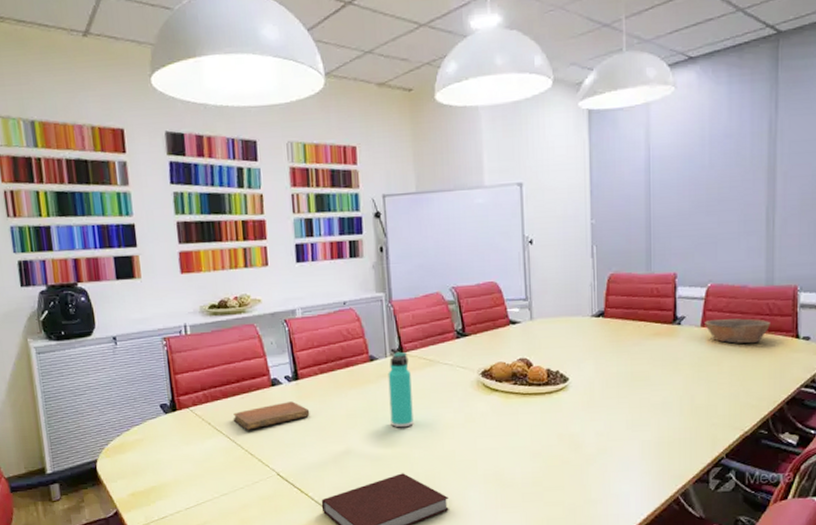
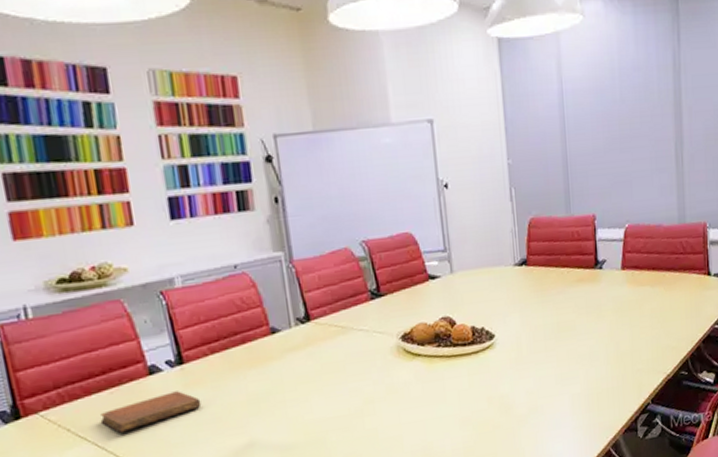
thermos bottle: present [388,351,414,428] -> none [294,319,328,410]
bowl: present [705,318,770,344] -> none [625,258,684,285]

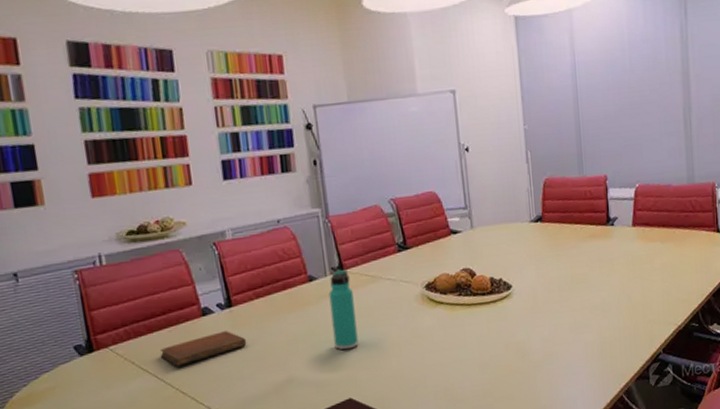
thermos bottle: none [294,319,328,410] -> present [328,269,359,350]

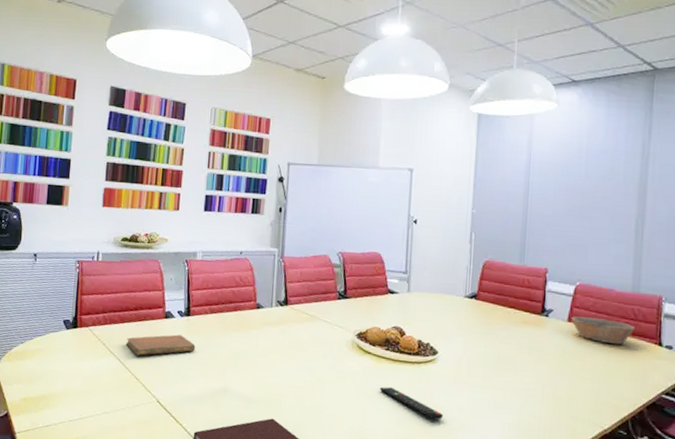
thermos bottle: present [328,269,359,350] -> none [268,303,292,376]
remote control: none [458,334,528,357] -> present [379,386,444,421]
bowl: none [635,216,694,241] -> present [571,316,634,345]

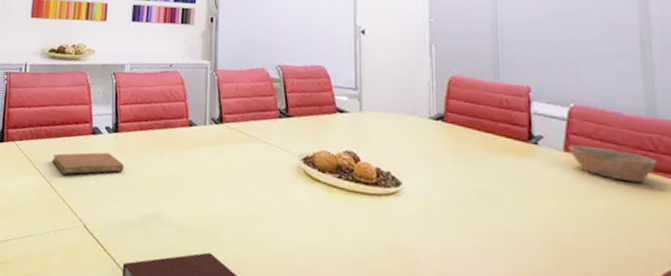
remote control: present [379,386,444,421] -> none [333,221,415,268]

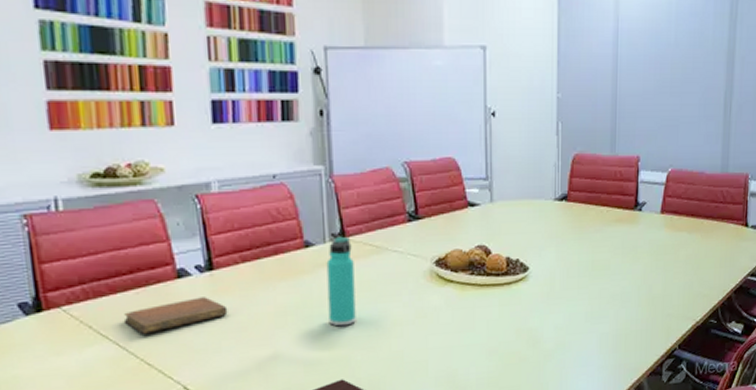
thermos bottle: none [203,121,229,203] -> present [326,236,356,327]
bowl: present [568,145,656,183] -> none [664,205,723,232]

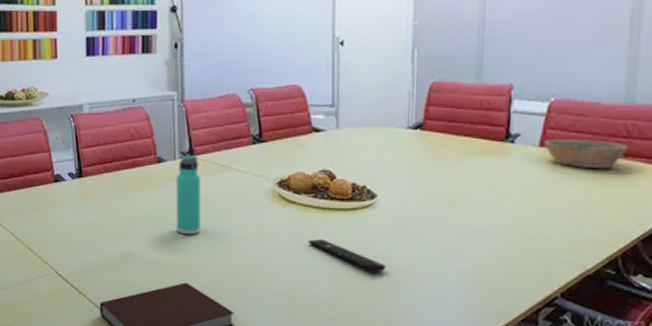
notebook: present [123,297,228,334] -> none [14,199,92,225]
remote control: none [466,317,539,345] -> present [308,239,387,272]
bowl: none [664,205,723,232] -> present [544,140,627,170]

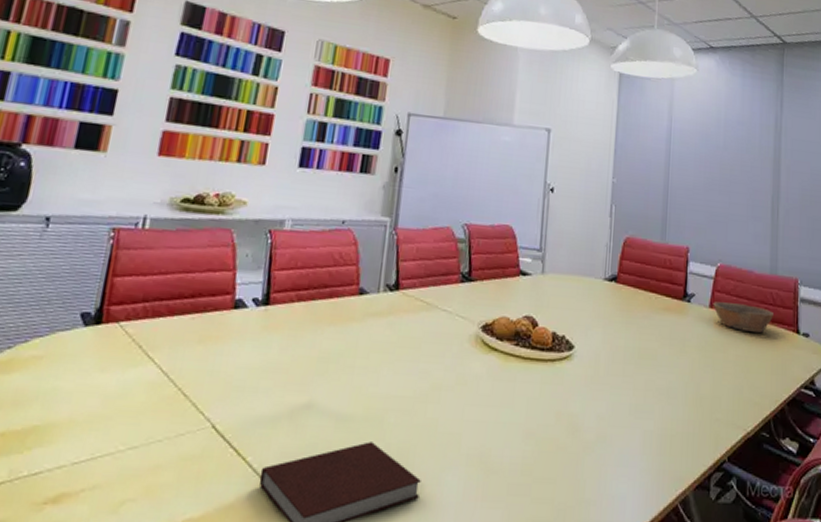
thermos bottle: present [176,154,201,235] -> none [369,287,404,383]
remote control: present [308,239,387,272] -> none [506,392,580,432]

